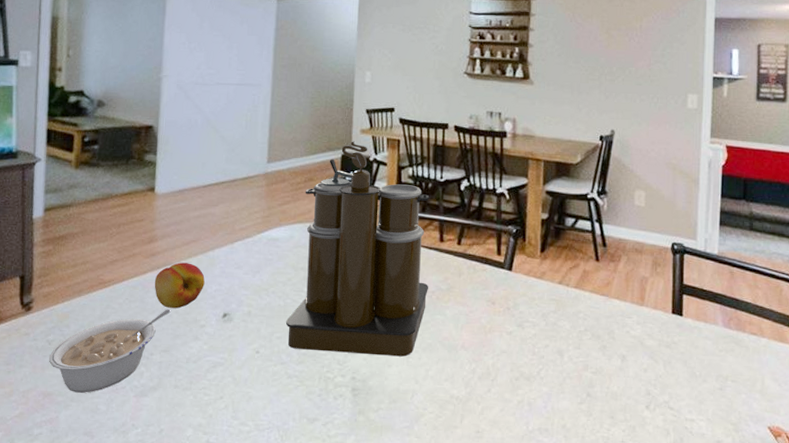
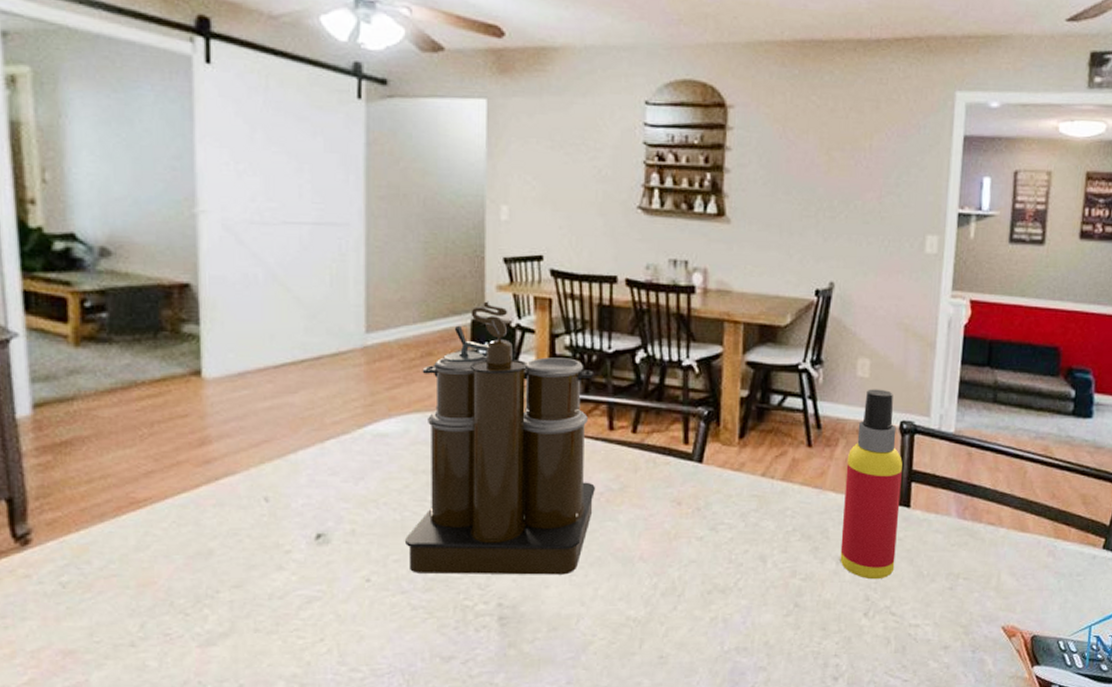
legume: present [49,309,171,393] -> none [66,532,240,647]
fruit: present [154,262,205,309] -> none [212,471,286,531]
spray bottle: none [624,215,675,377] -> present [840,389,903,580]

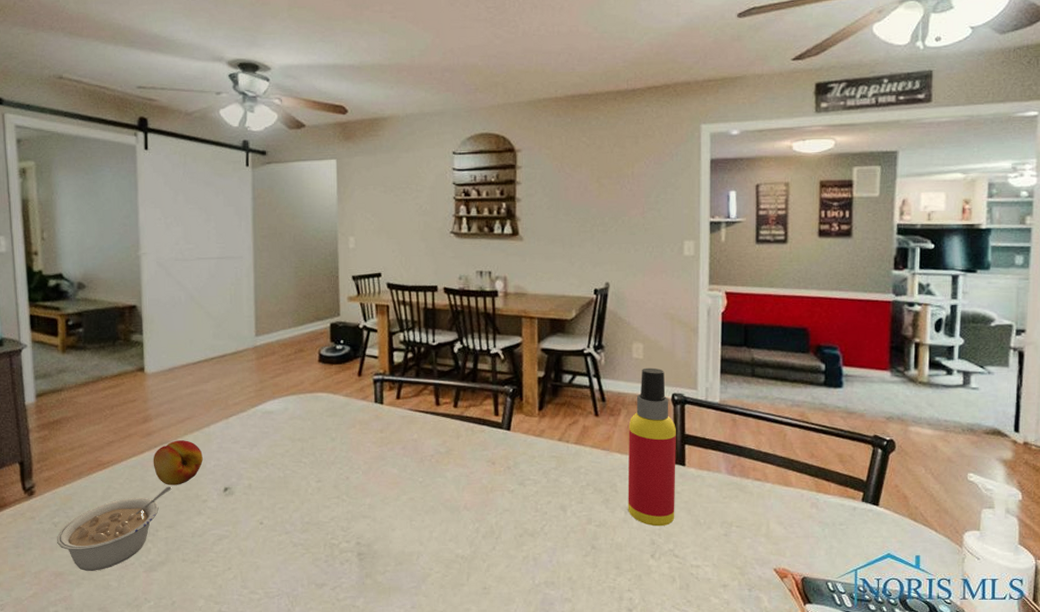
legume: none [66,532,240,647] -> present [57,486,172,571]
fruit: none [212,471,286,531] -> present [153,440,203,485]
coffee maker: present [404,301,595,575] -> none [286,309,427,520]

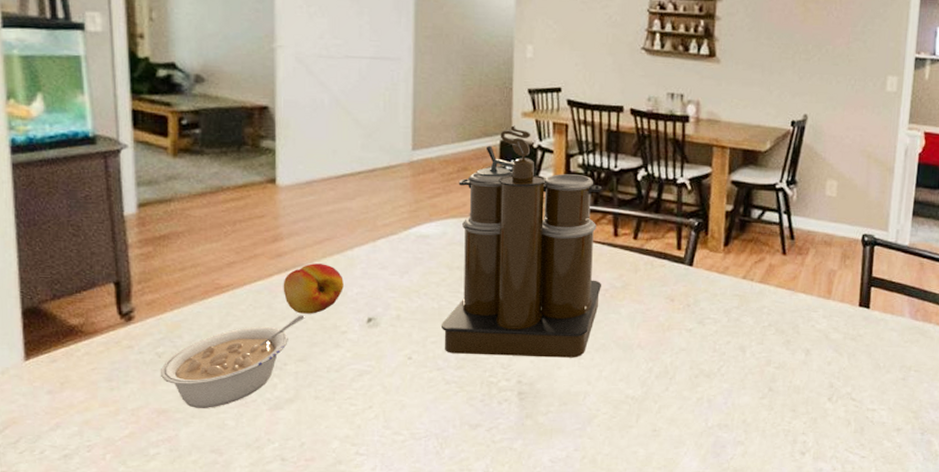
coffee maker: none [286,309,427,520] -> present [440,125,602,358]
spray bottle: present [628,367,676,527] -> none [808,206,864,370]

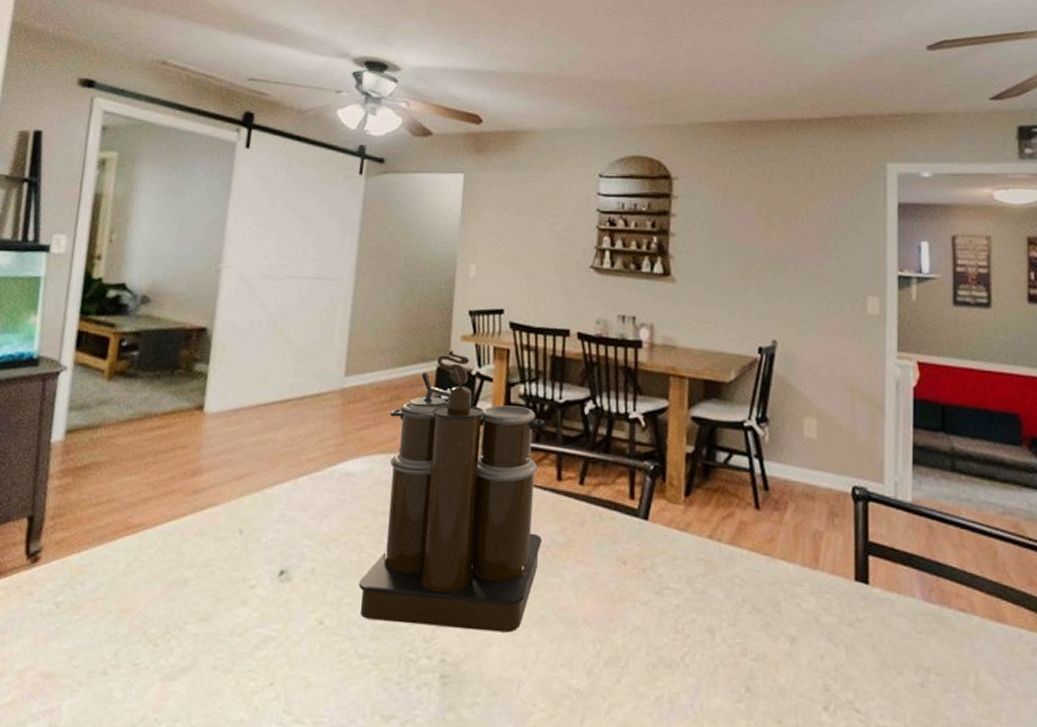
legume: present [161,315,305,408] -> none [55,563,214,674]
fruit: present [283,263,343,314] -> none [195,502,259,563]

